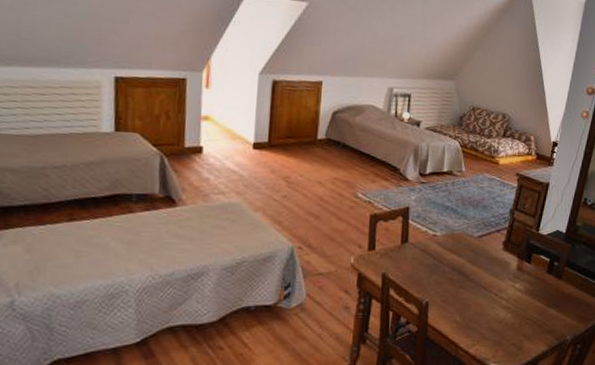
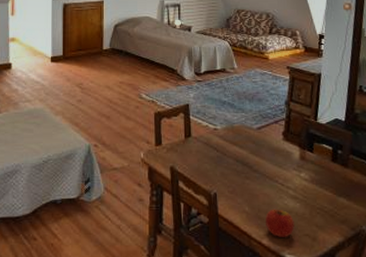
apple: none [475,318,503,347] -> present [265,209,295,237]

